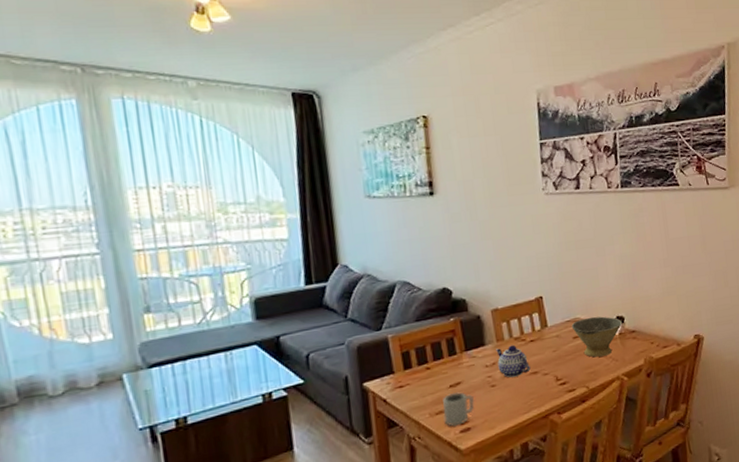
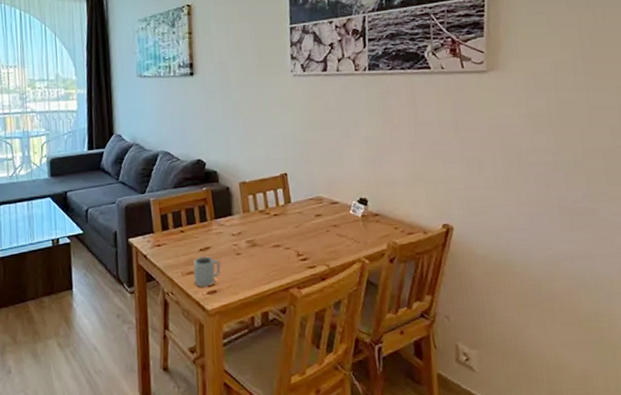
teapot: present [496,345,531,378] -> none [242,217,273,248]
bowl: present [571,316,623,358] -> none [314,196,366,237]

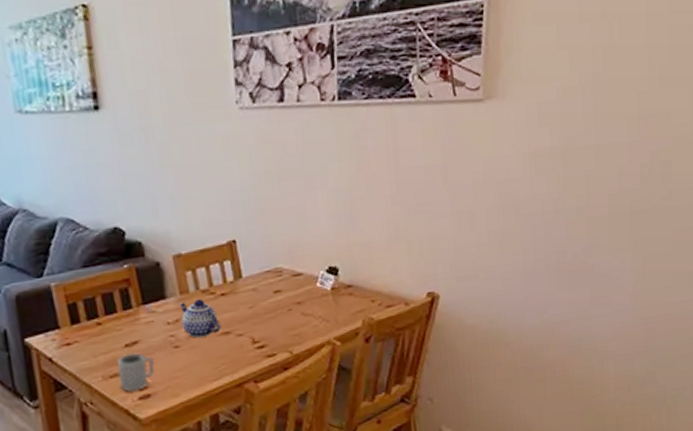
teapot: none [242,217,273,248] -> present [179,298,221,338]

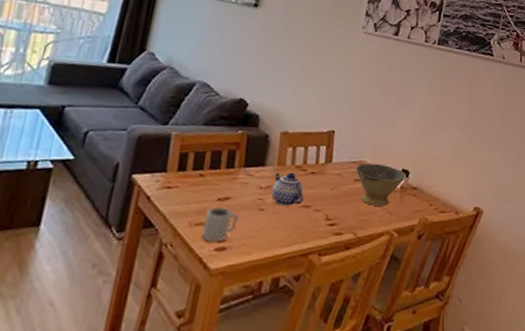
bowl: none [271,266,336,317] -> present [355,163,407,206]

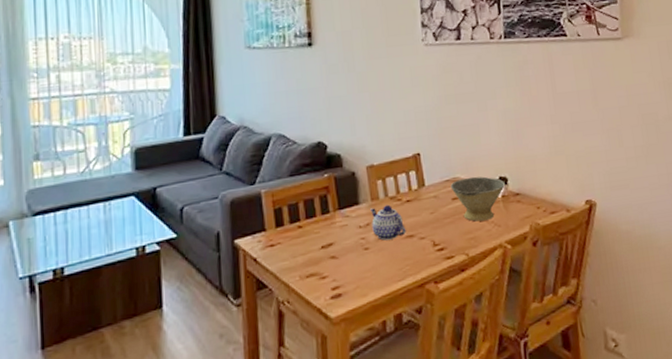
cup: present [201,206,239,243] -> none [313,253,347,292]

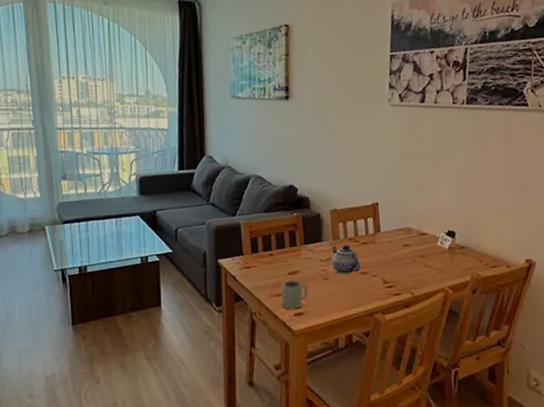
cup: none [313,253,347,292] -> present [281,279,309,309]
bowl: present [450,176,506,222] -> none [403,228,453,267]

